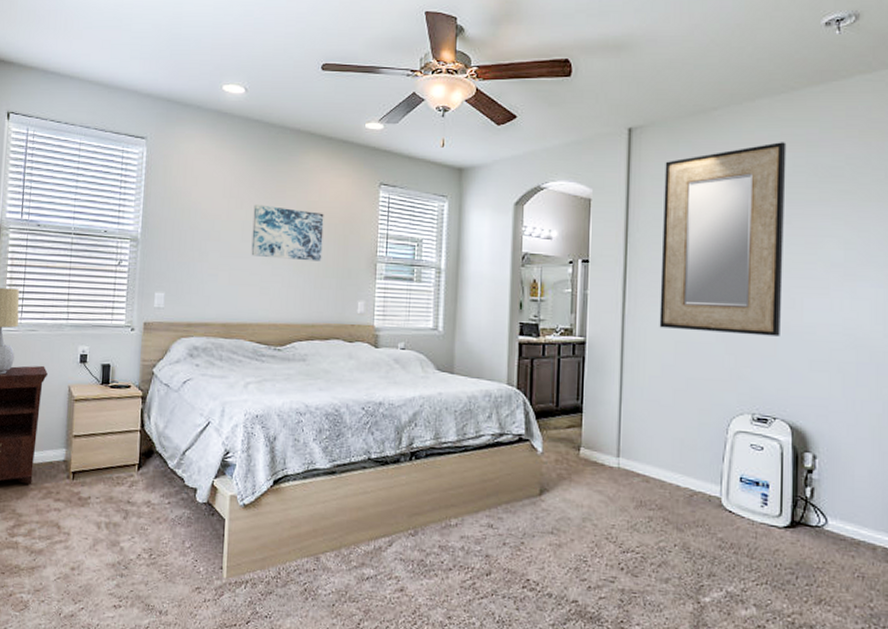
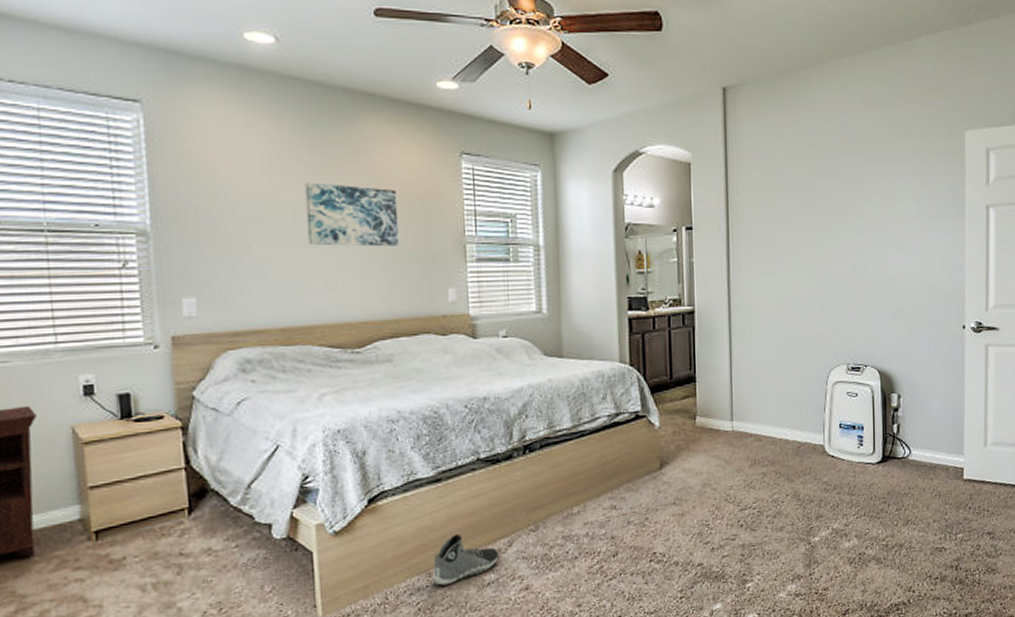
sneaker: none [319,525,379,572] -> present [432,533,499,586]
home mirror: present [659,142,787,336] -> none [759,101,868,291]

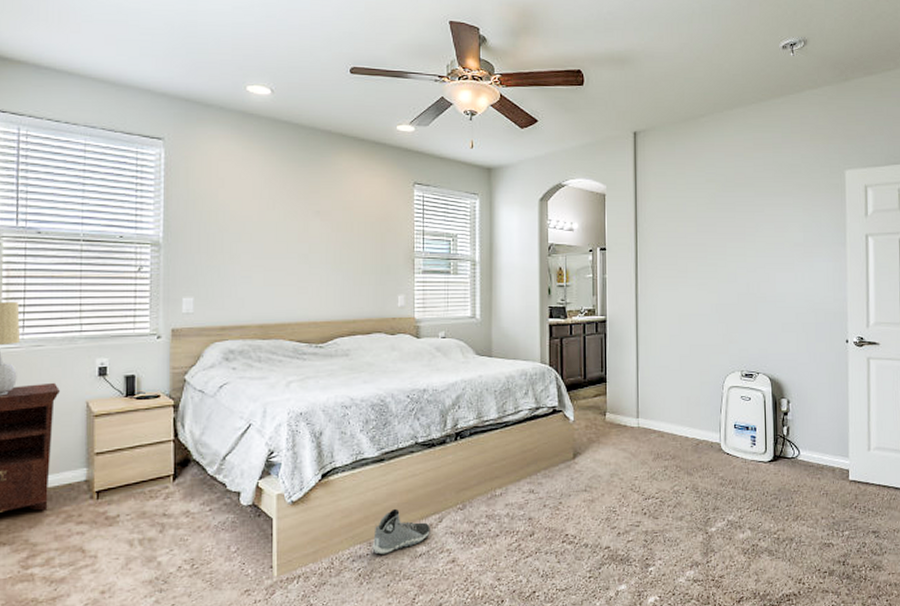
wall art: present [305,182,400,247] -> none [286,205,360,259]

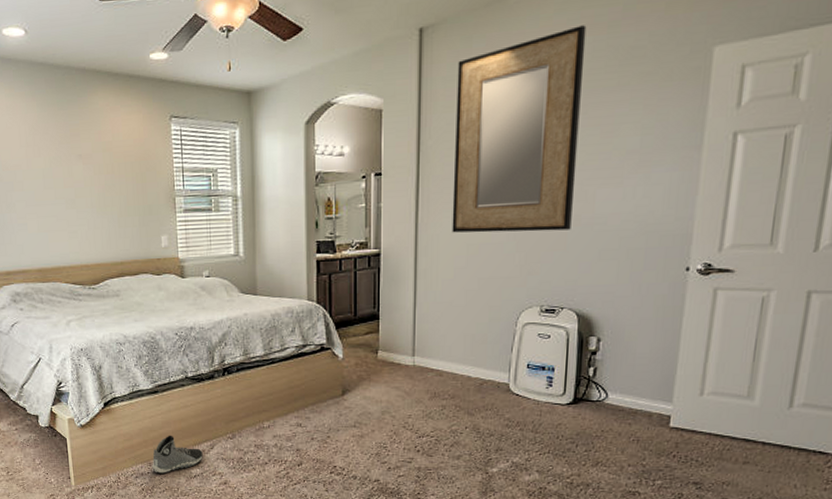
home mirror: none [665,144,760,306] -> present [452,25,587,233]

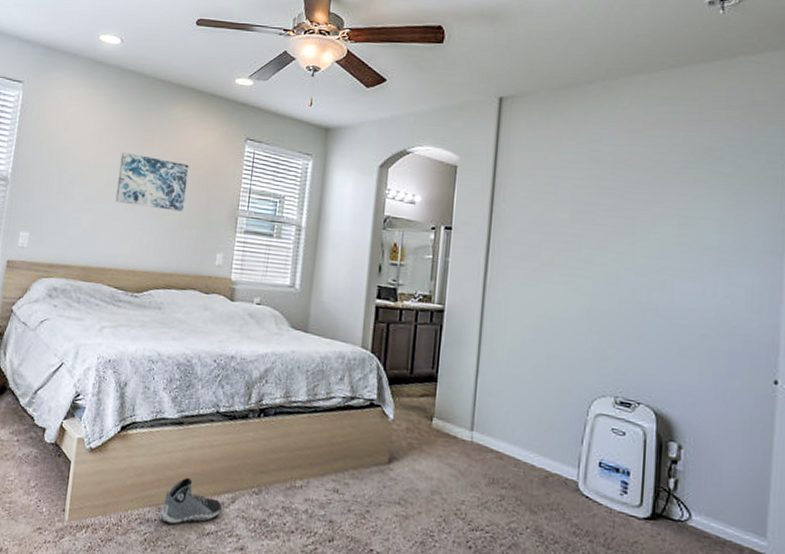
wall art: none [51,150,123,203] -> present [115,152,189,212]
home mirror: present [452,25,587,233] -> none [521,119,663,319]

